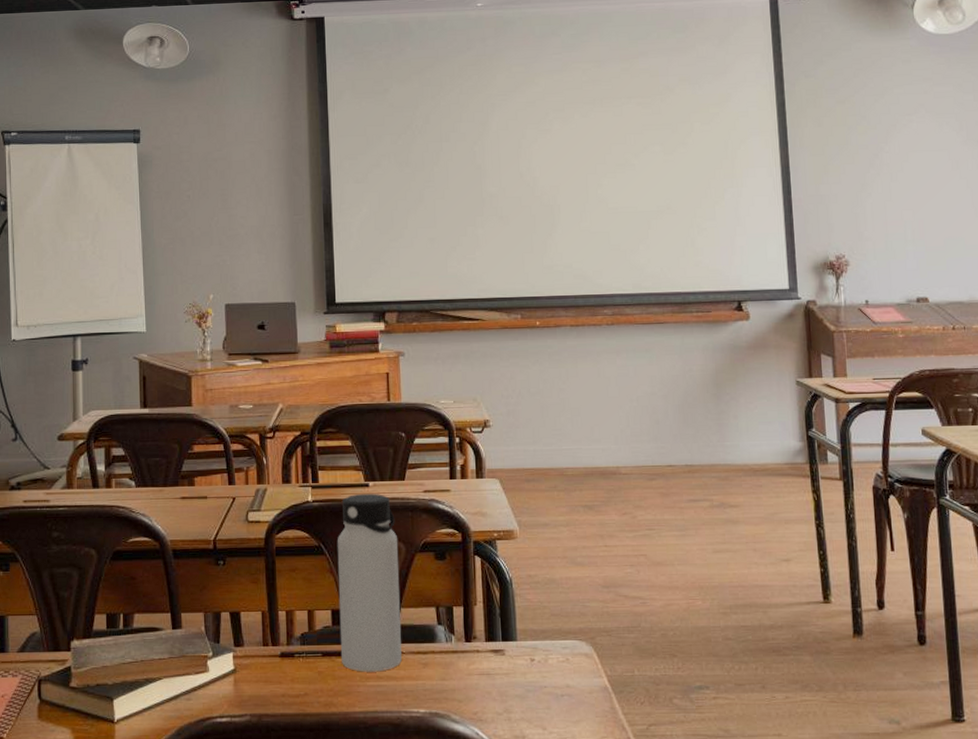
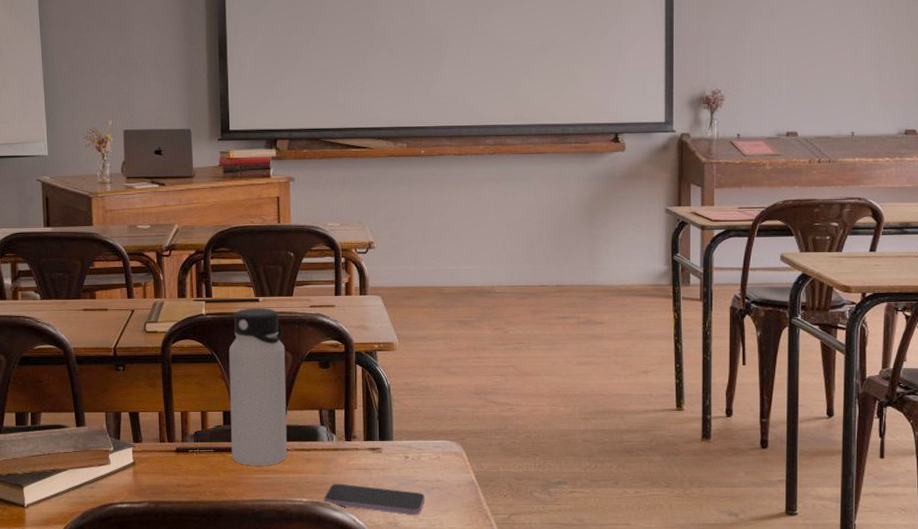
smartphone: none [443,691,554,727] -> present [323,483,425,516]

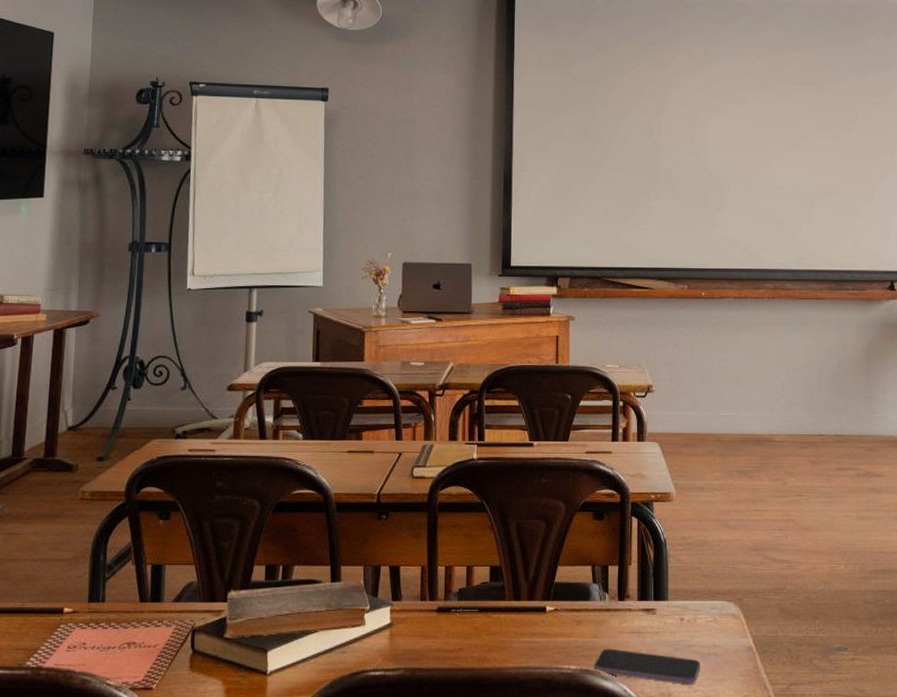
water bottle: present [228,307,287,466] -> none [496,452,558,628]

